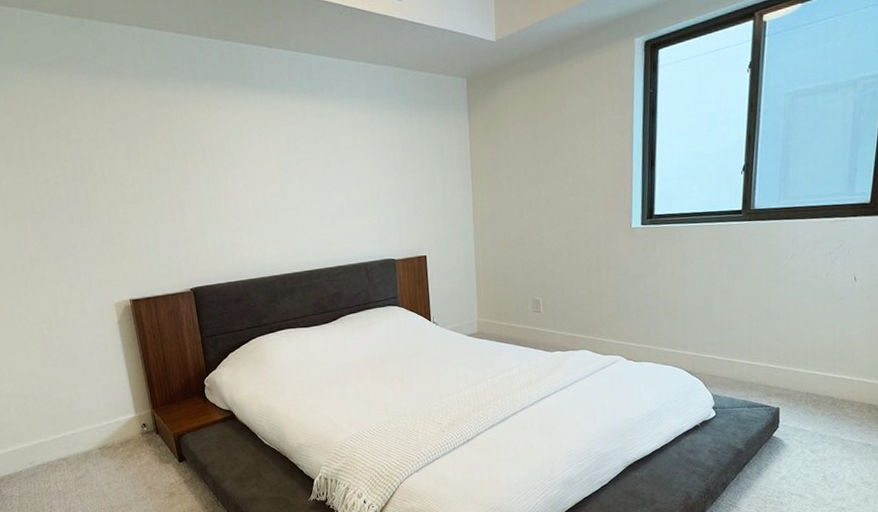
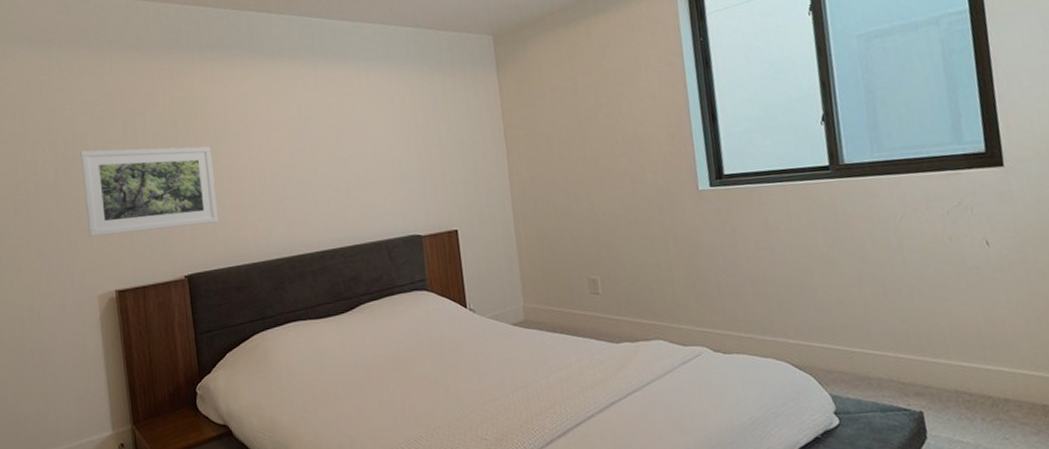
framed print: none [88,173,218,252] -> present [80,146,219,237]

